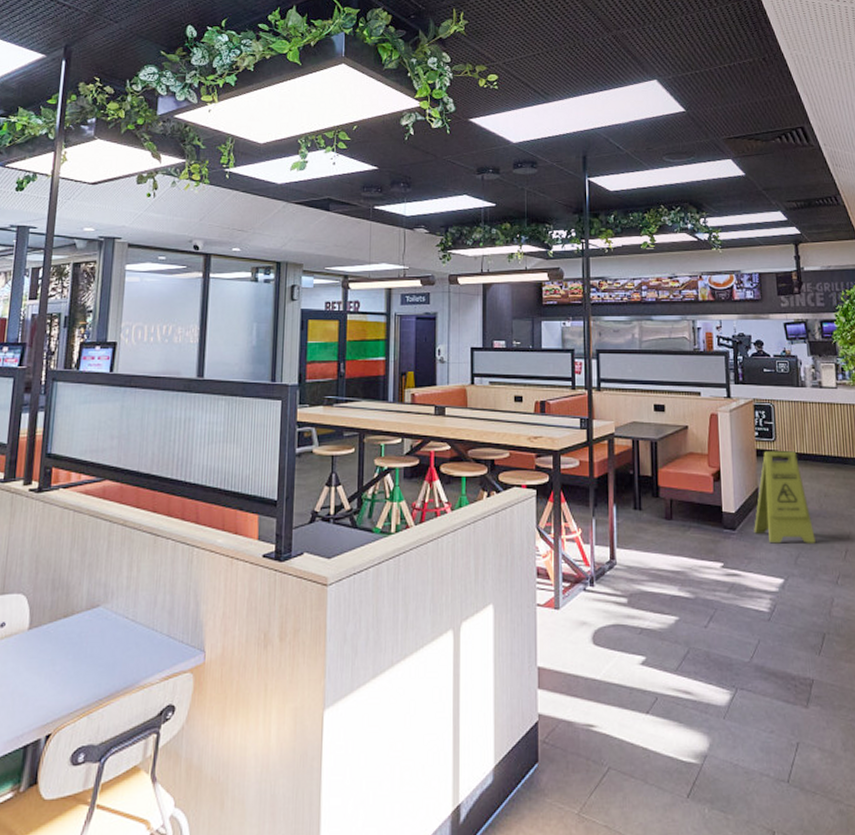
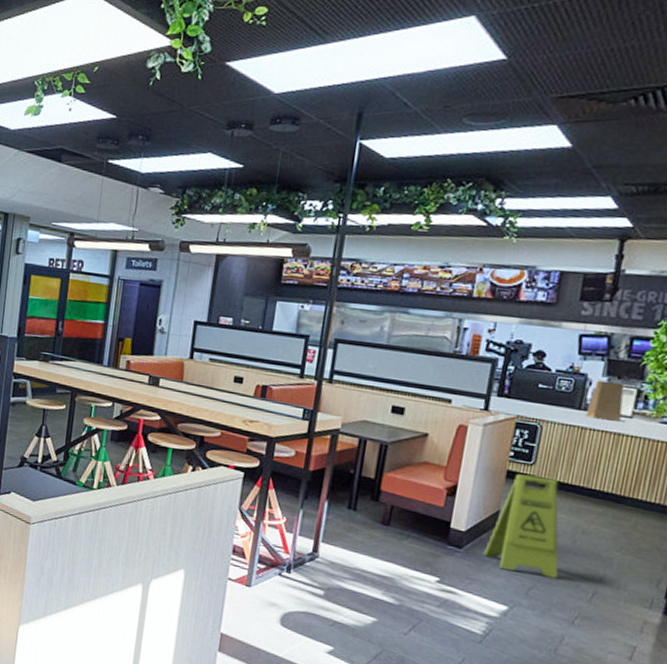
paper bag: none [803,359,830,393] -> present [585,380,624,422]

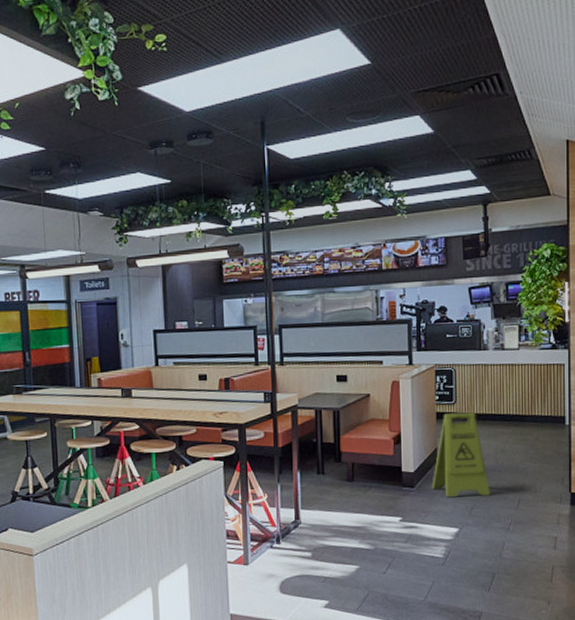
paper bag: present [585,380,624,422] -> none [485,322,512,356]

